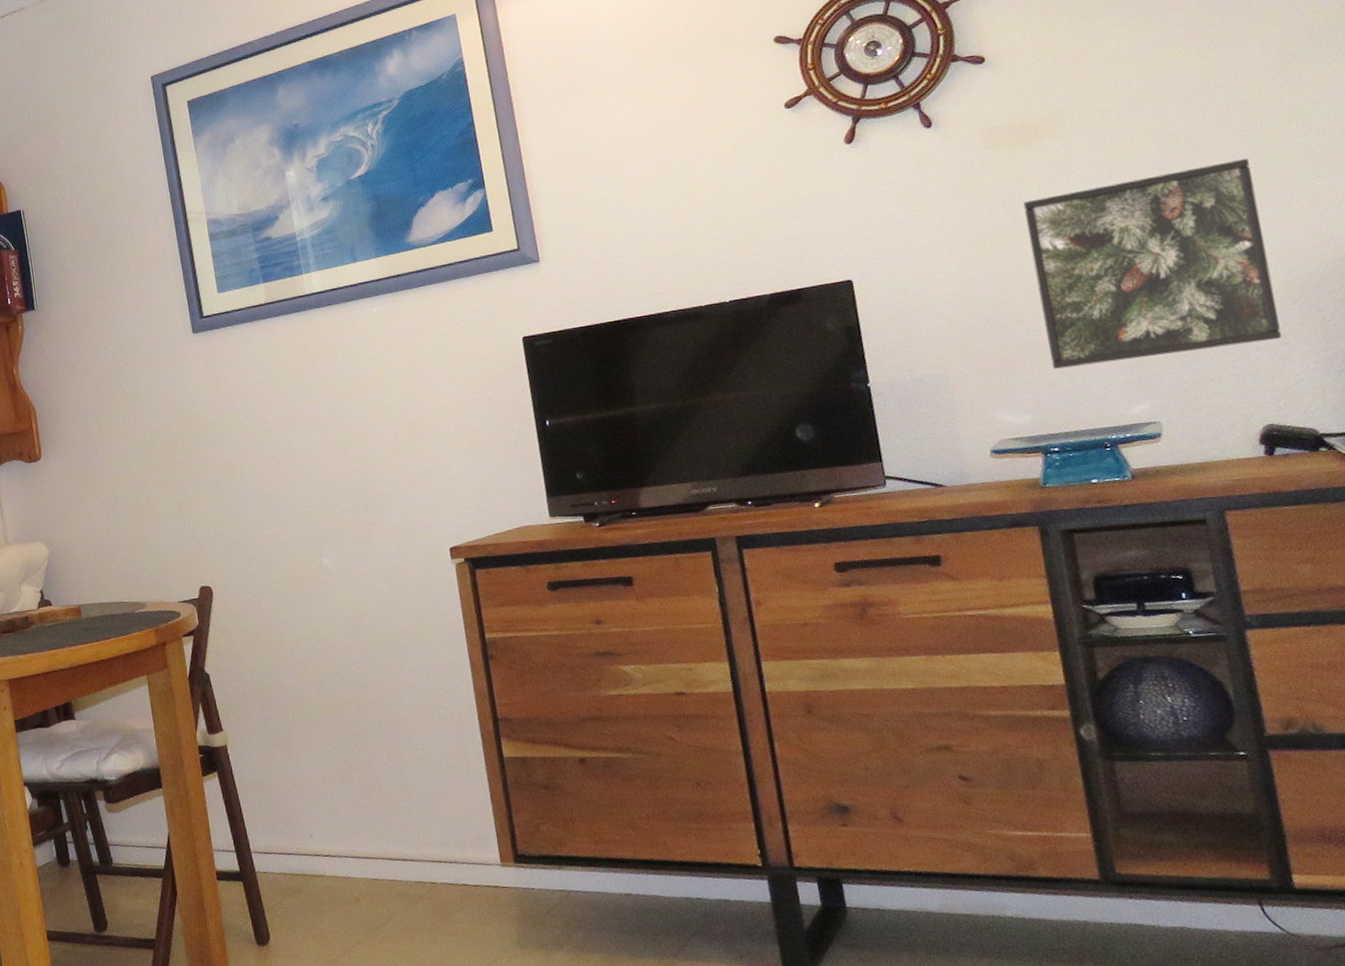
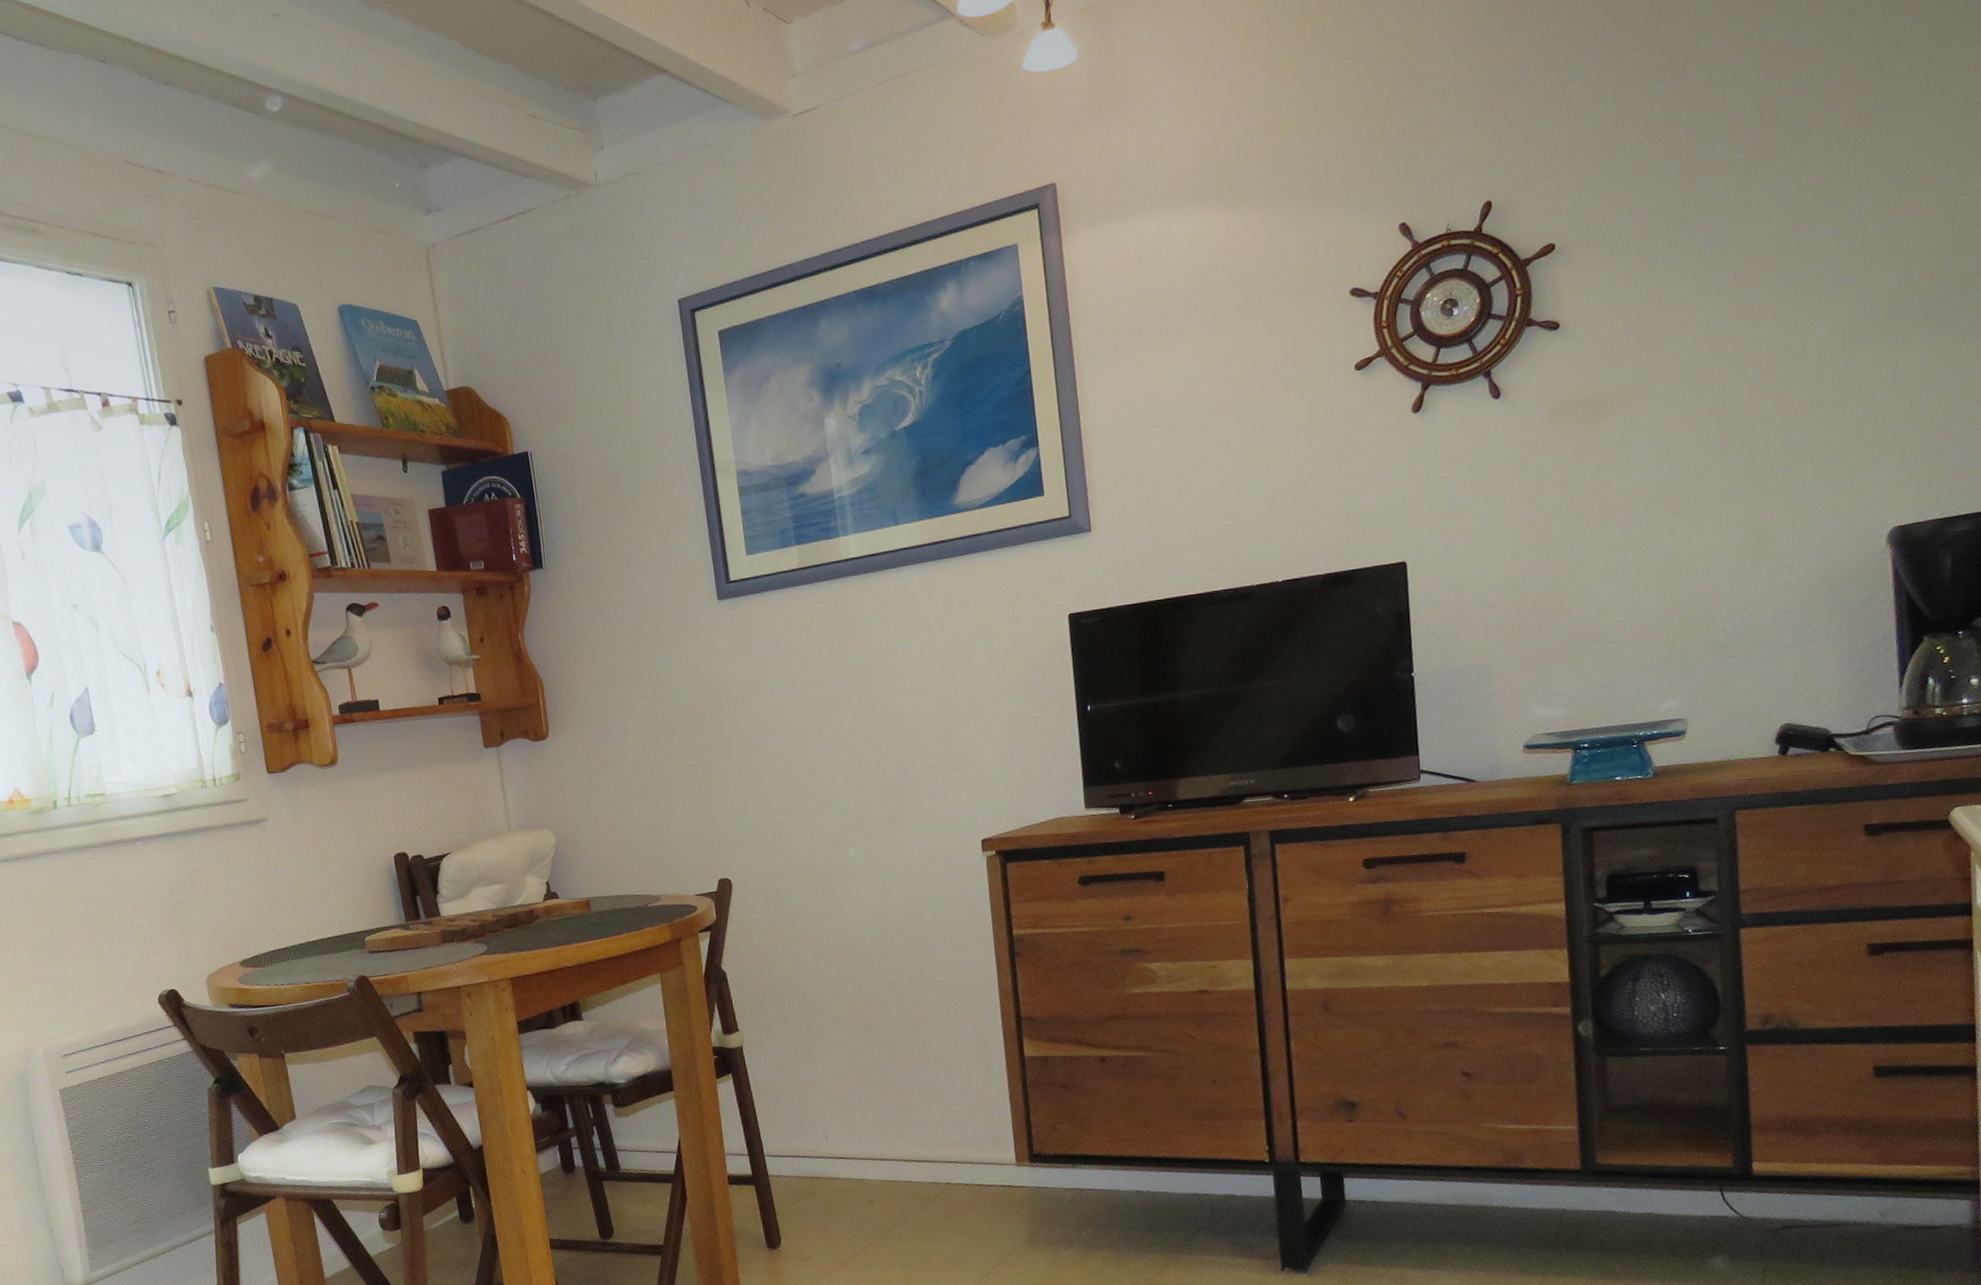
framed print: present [1023,159,1282,369] -> none [1581,446,1809,662]

